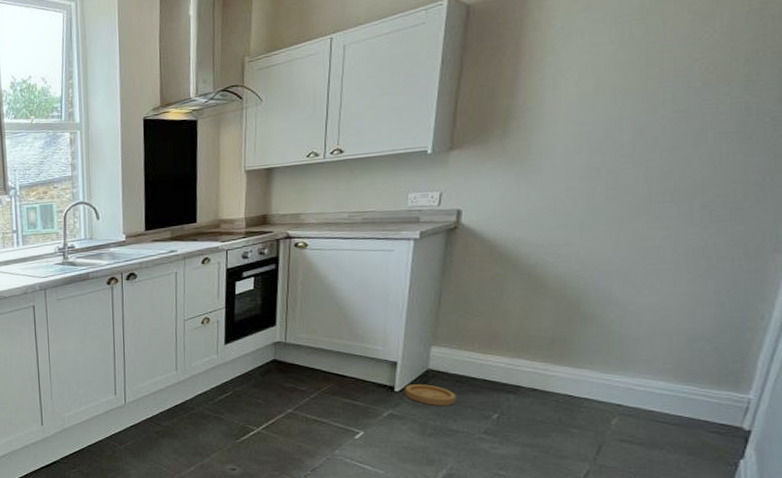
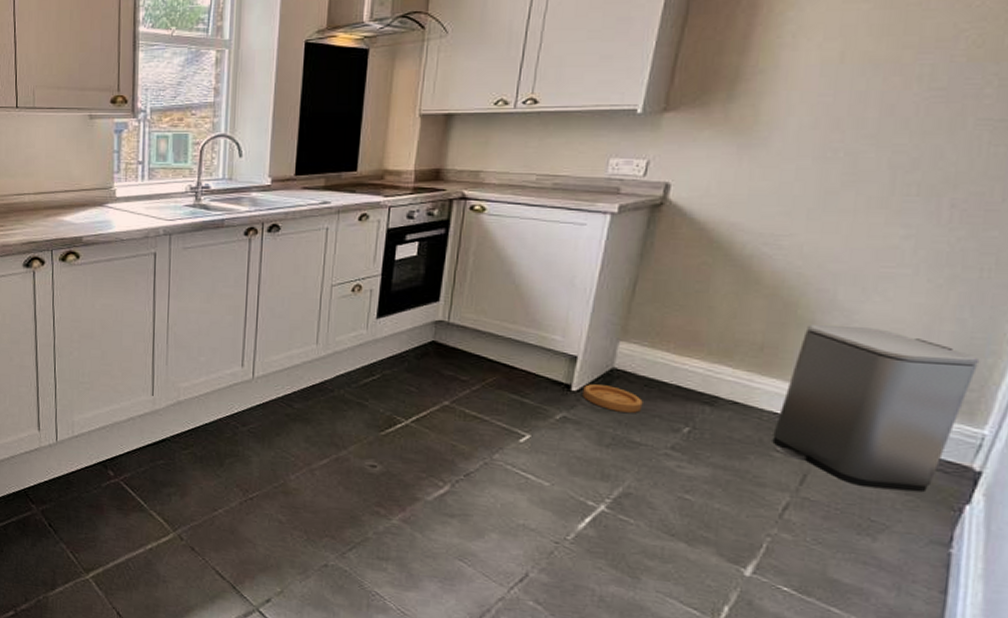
pedal bin: none [569,316,740,452] -> present [772,324,980,493]

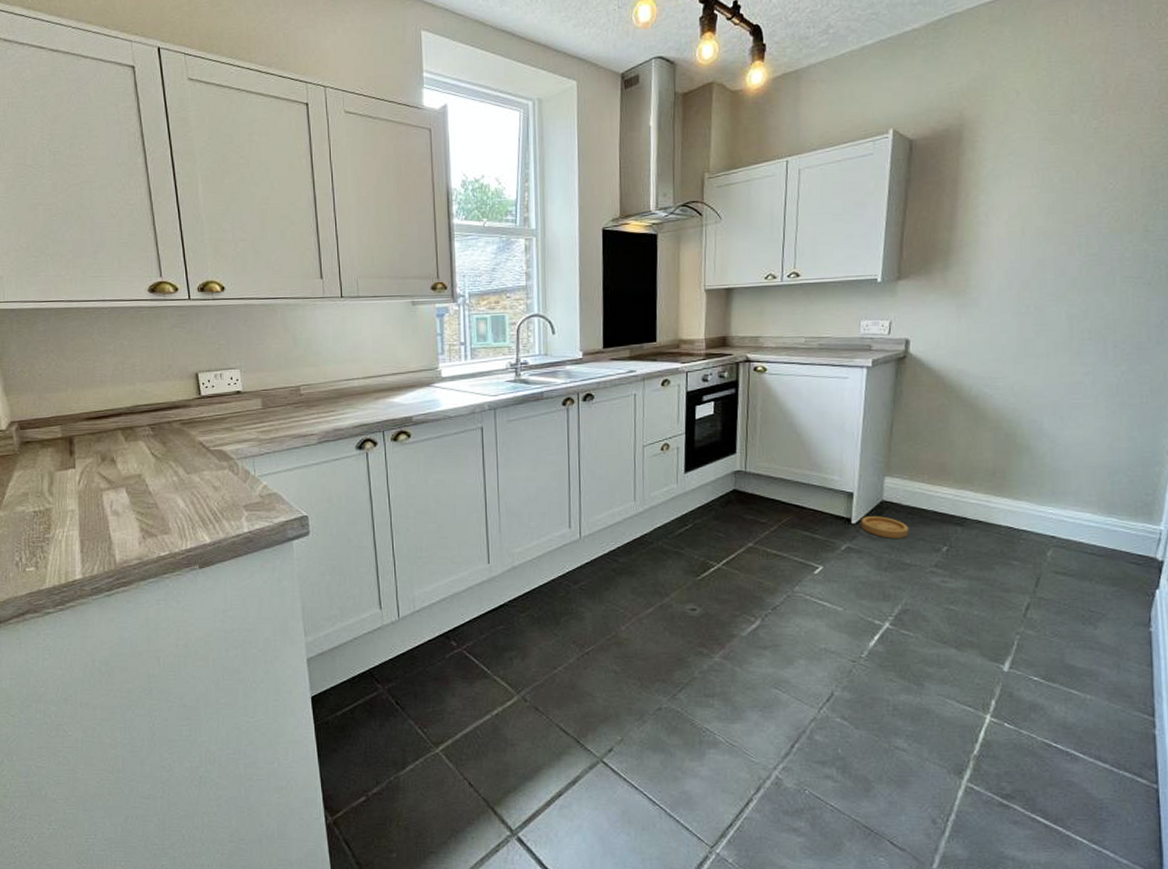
pedal bin: present [772,324,980,493] -> none [1010,449,1150,584]

